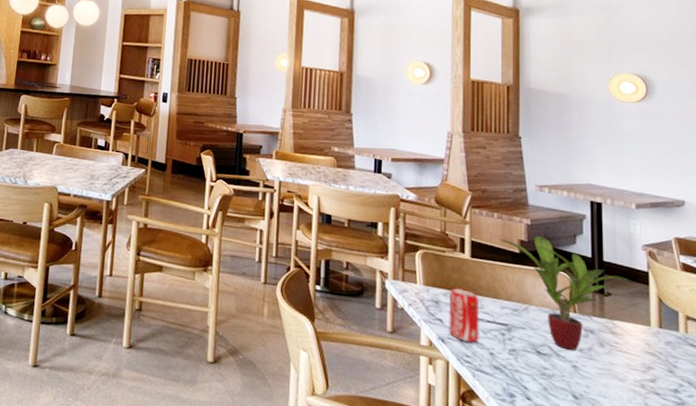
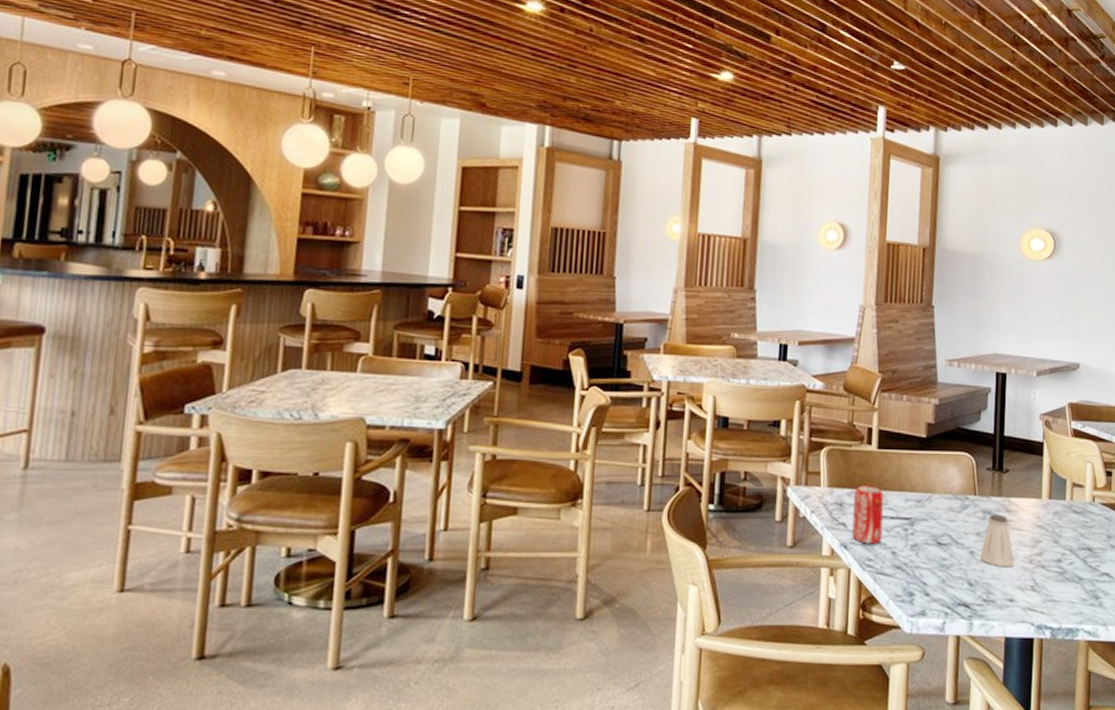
potted plant: present [499,235,633,351] -> none [907,415,1029,535]
saltshaker: none [583,333,624,388] -> present [979,514,1015,568]

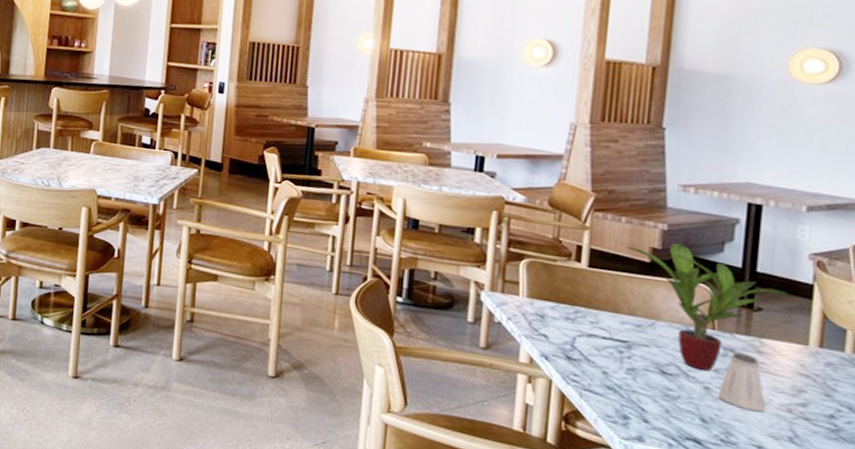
beverage can: present [852,484,884,544] -> none [555,300,595,361]
potted plant: none [907,415,1029,535] -> present [625,242,792,371]

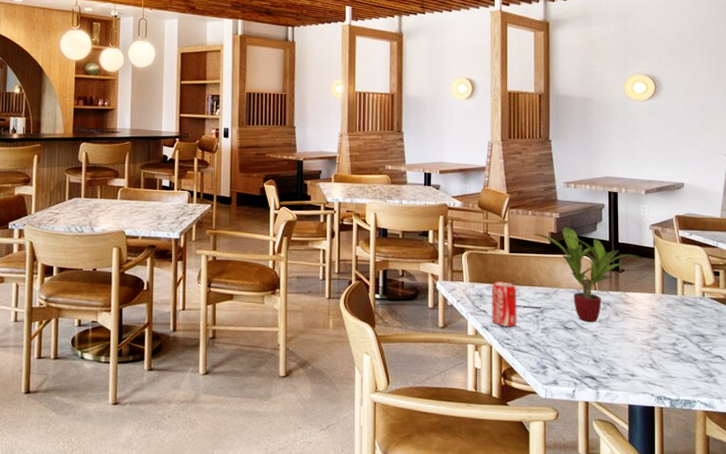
beverage can: none [555,300,595,361] -> present [491,280,517,327]
saltshaker: present [717,352,766,412] -> none [602,305,634,349]

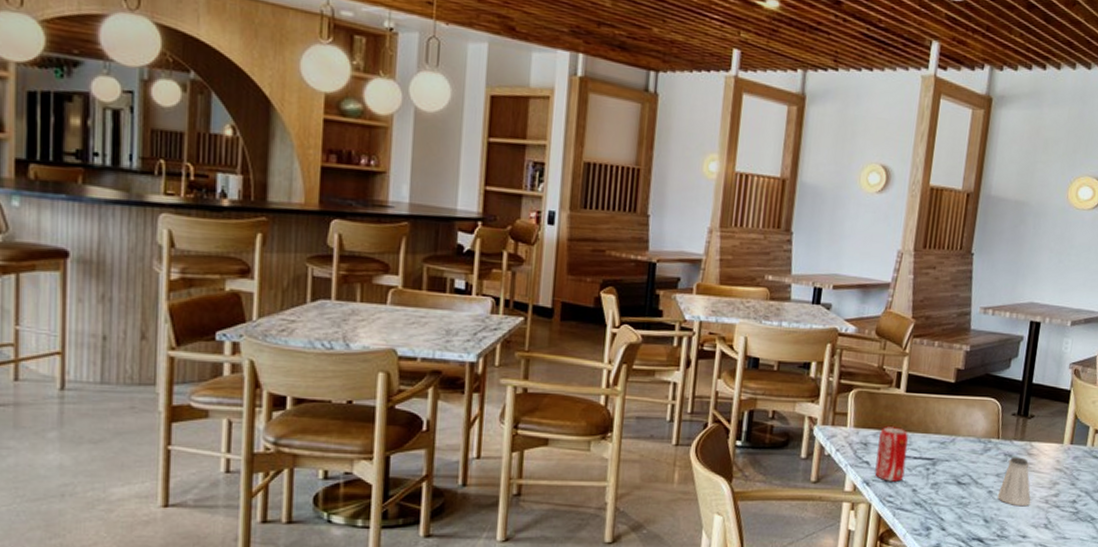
potted plant: present [533,226,642,322] -> none [936,362,1056,476]
saltshaker: none [602,305,634,349] -> present [997,457,1031,507]

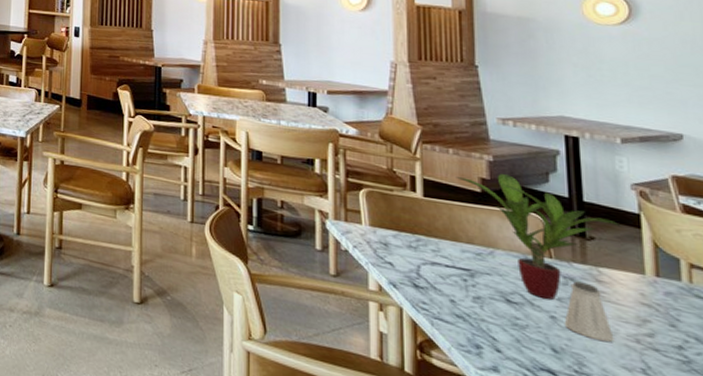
beverage can: present [875,425,909,482] -> none [399,228,437,289]
potted plant: none [936,362,1056,476] -> present [456,173,621,300]

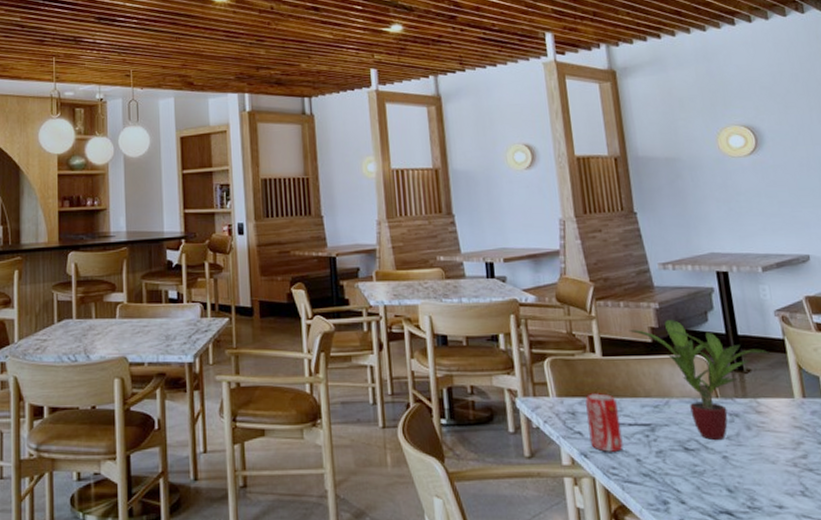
beverage can: none [399,228,437,289] -> present [585,392,624,452]
saltshaker: present [564,281,614,342] -> none [734,416,777,472]

